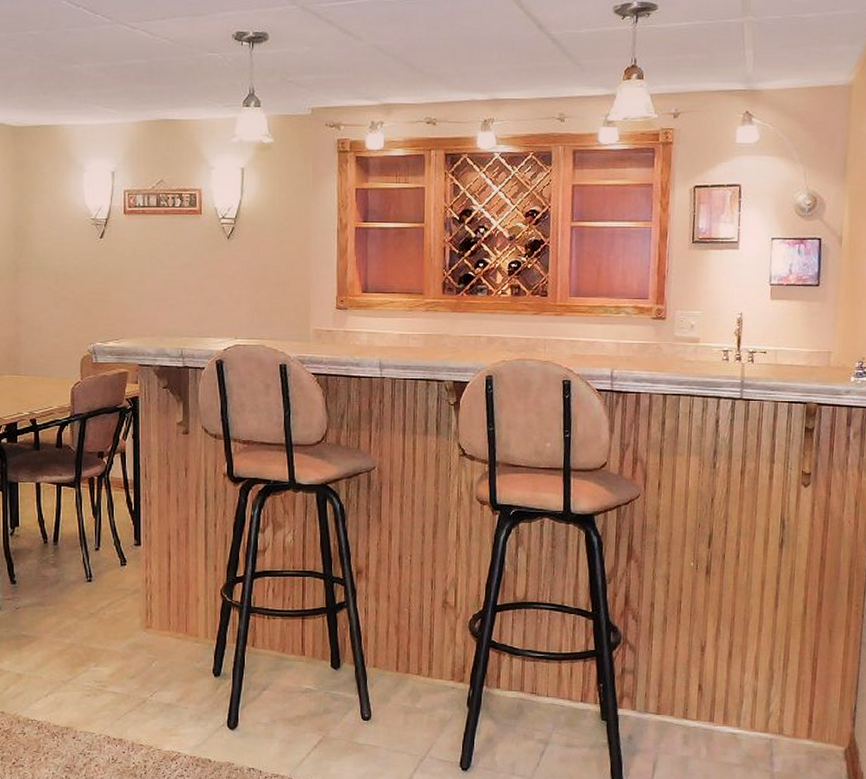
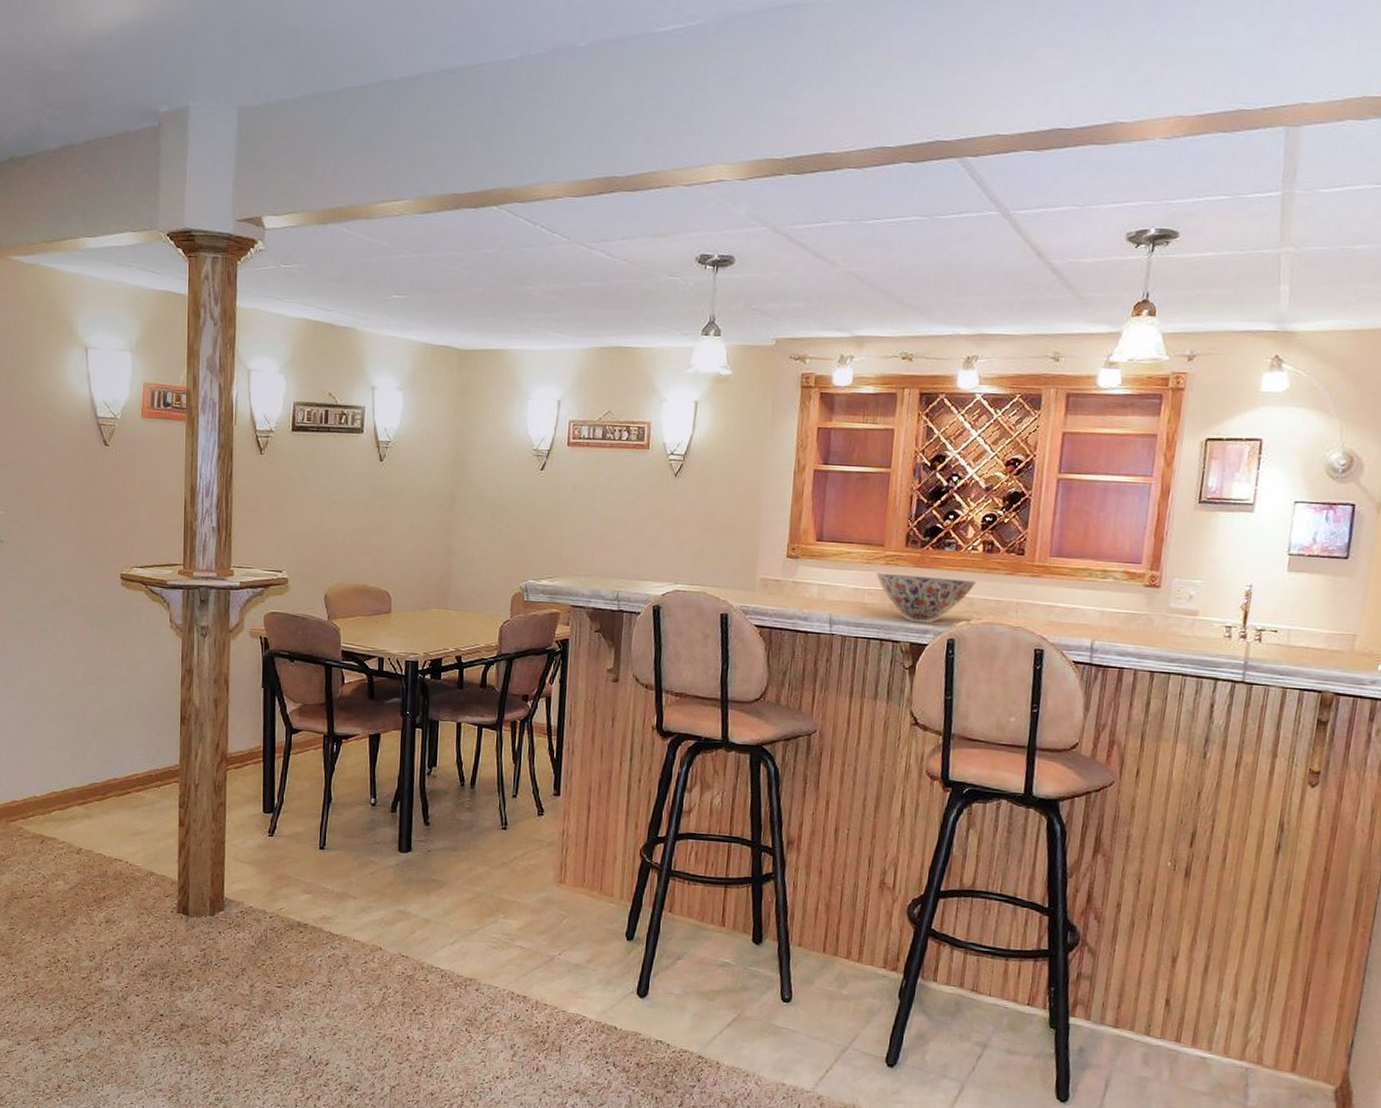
bowl: none [418,318,508,361] -> present [876,572,977,622]

